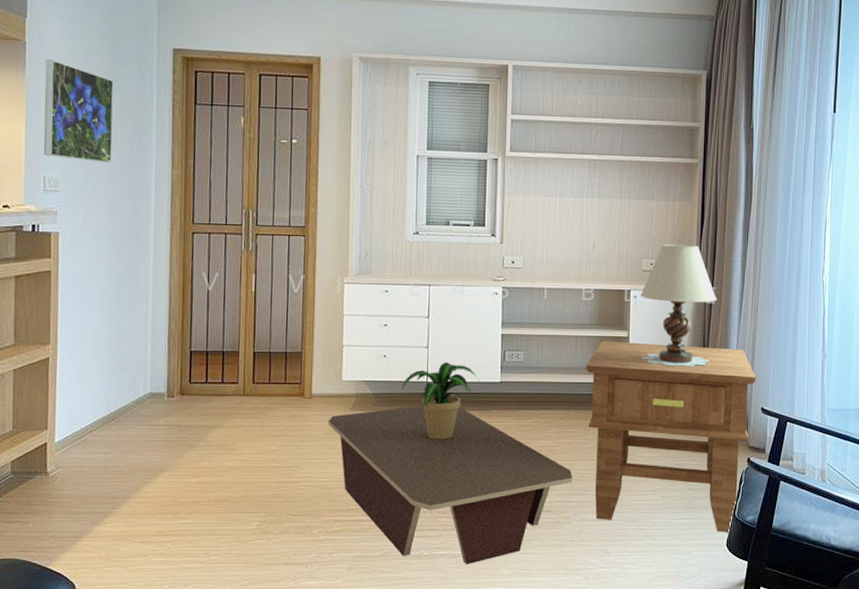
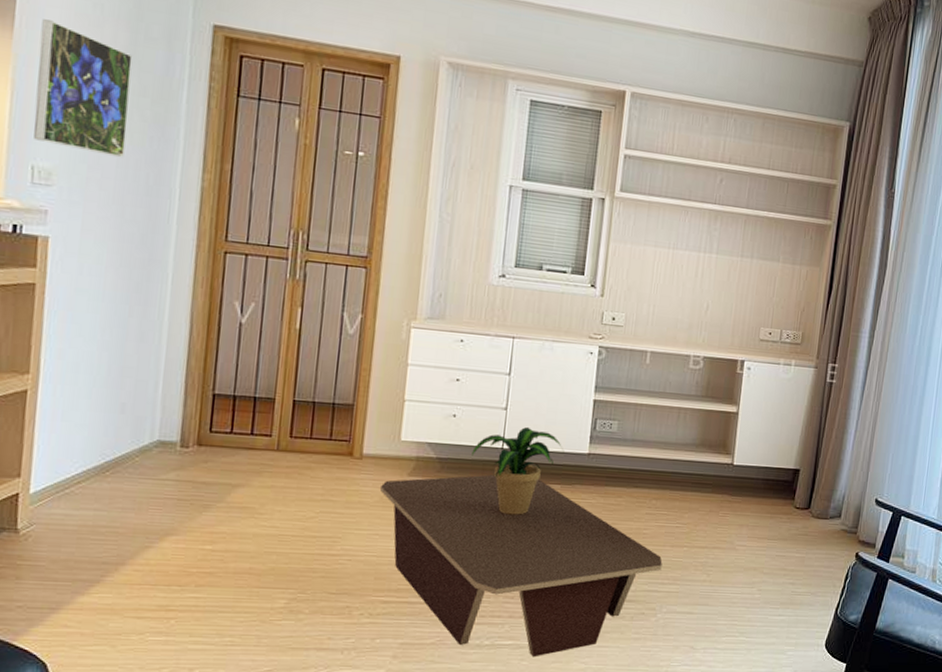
side table: present [585,340,756,533] -> none [684,415,873,632]
table lamp: present [640,244,717,367] -> none [750,312,839,450]

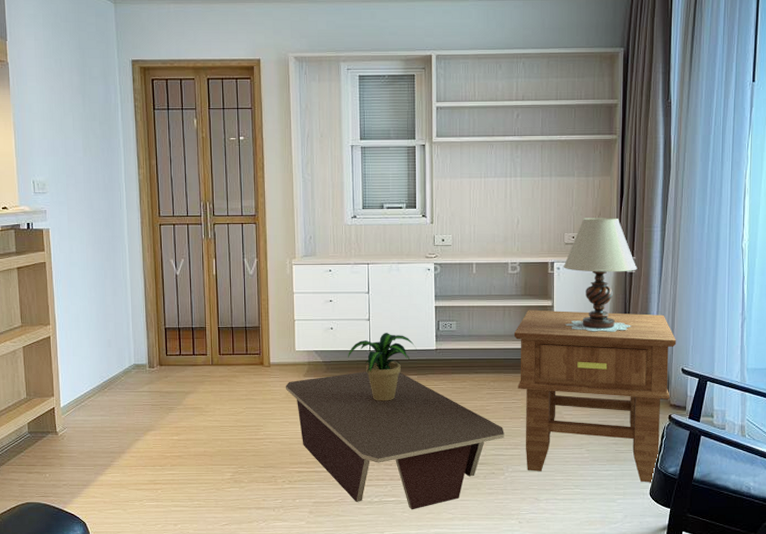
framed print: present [34,19,133,158] -> none [26,77,87,167]
side table: none [684,415,873,632] -> present [513,310,677,483]
table lamp: none [750,312,839,450] -> present [563,218,637,332]

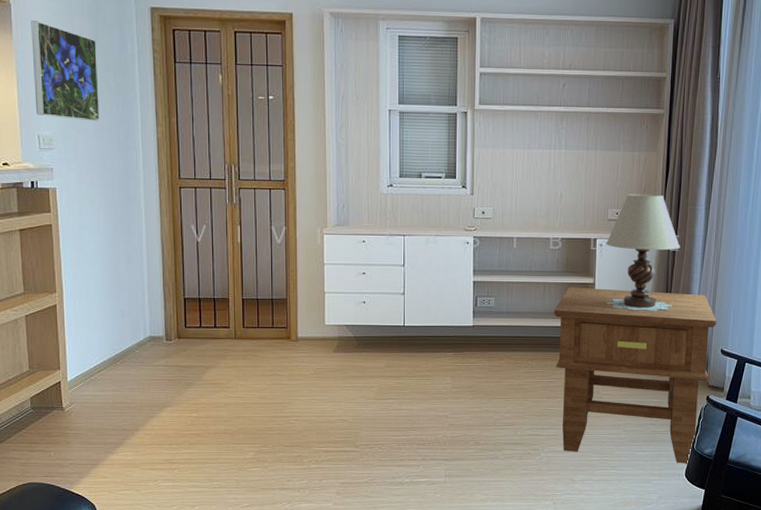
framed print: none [26,77,87,167] -> present [31,21,100,122]
coffee table: present [285,371,504,510] -> none [313,348,541,491]
potted plant: present [348,332,417,401] -> none [381,307,453,379]

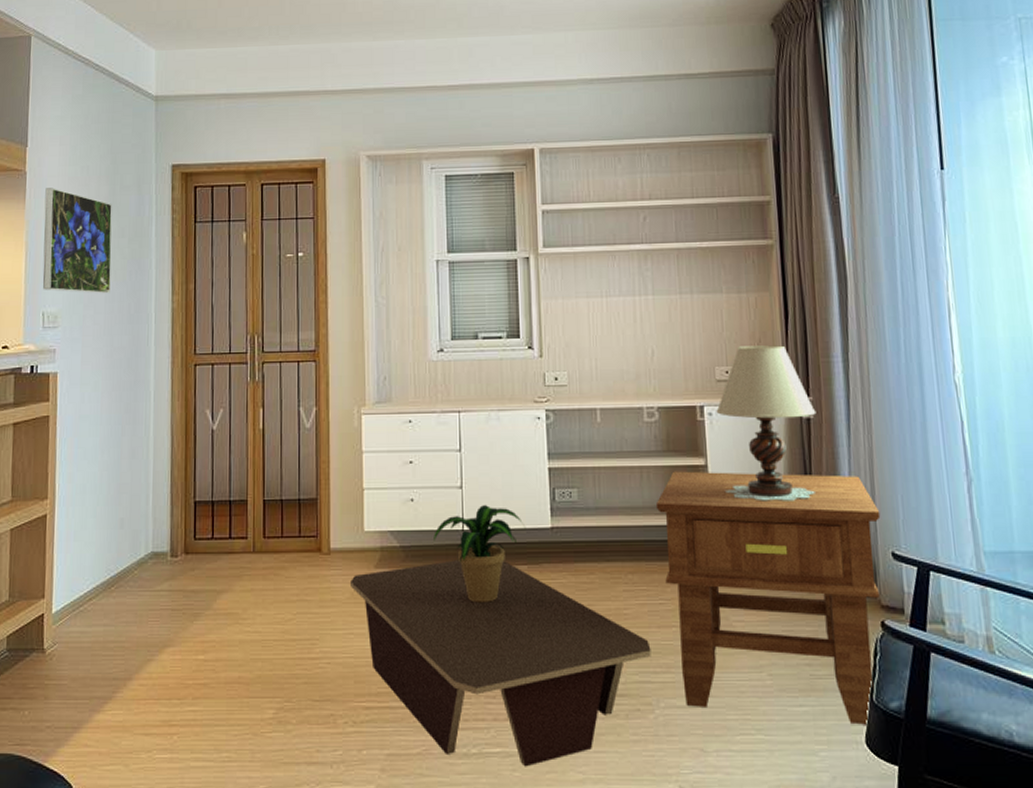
coffee table: none [313,348,541,491] -> present [349,560,651,767]
potted plant: none [381,307,453,379] -> present [434,504,526,603]

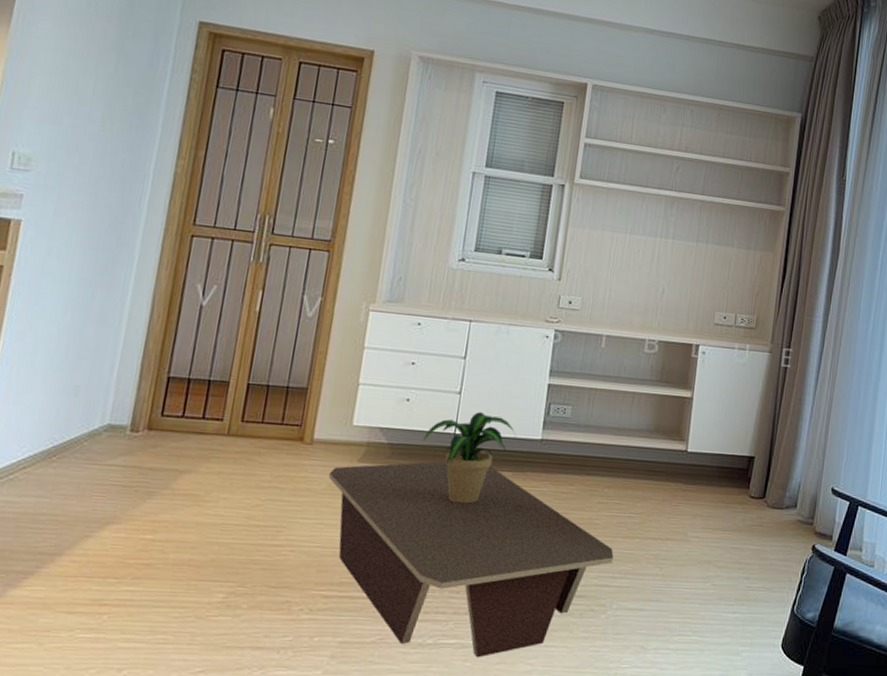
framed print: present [43,188,112,294] -> none [17,16,120,145]
side table: present [655,471,881,725] -> none [636,400,829,631]
table lamp: present [716,345,816,501] -> none [704,296,793,437]

